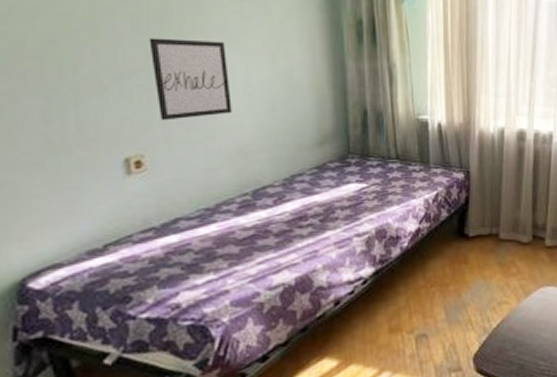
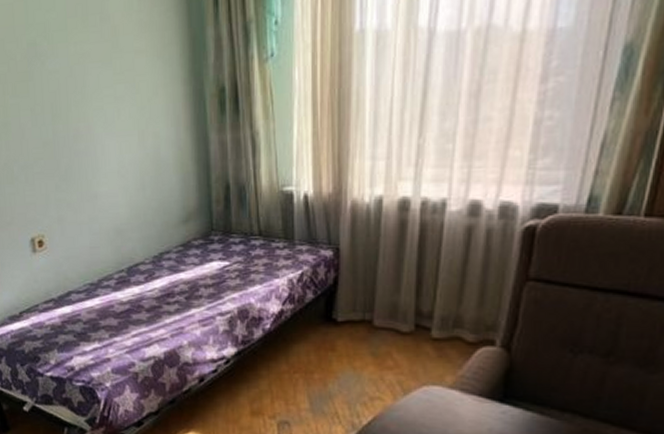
wall art: present [149,38,232,121] -> none [44,126,109,204]

